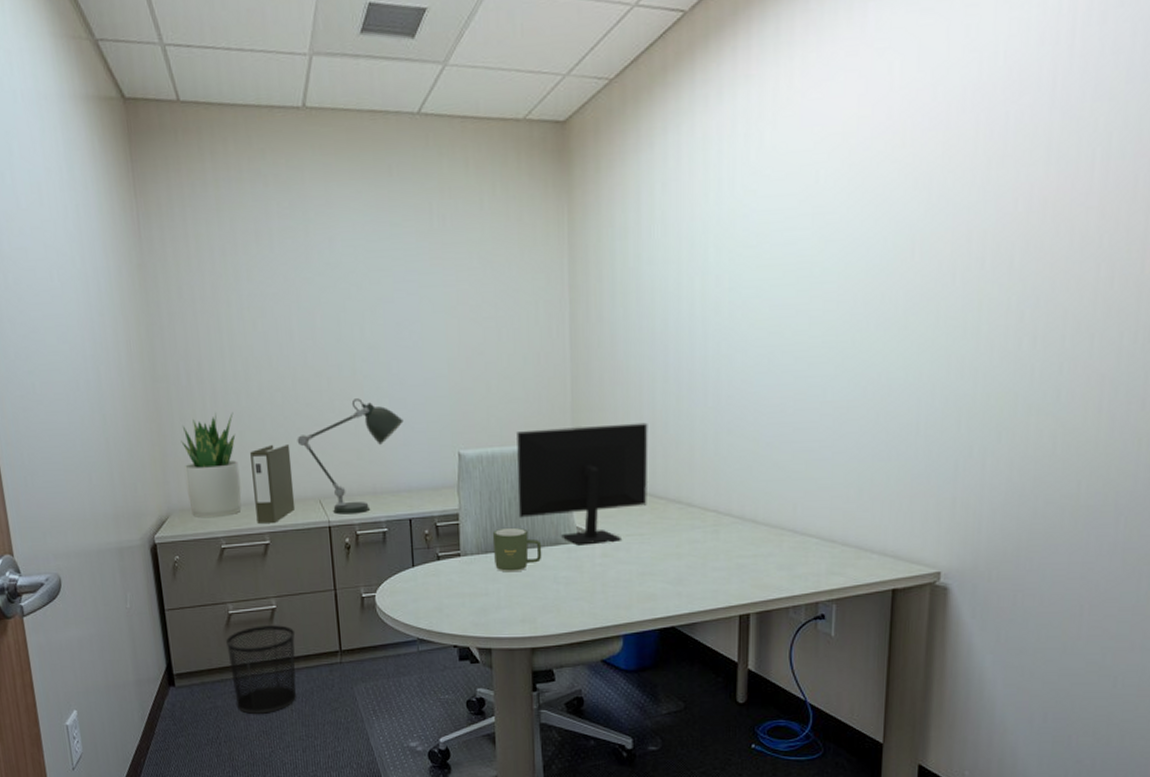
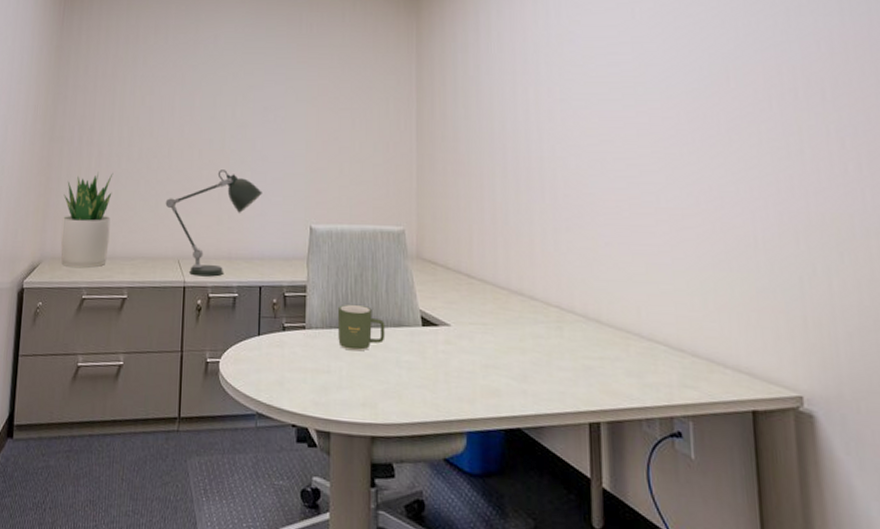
waste bin: present [225,625,296,715] -> none [69,381,138,482]
binder: present [250,444,296,524] -> none [118,204,159,280]
monitor: present [517,422,648,546] -> none [363,211,490,330]

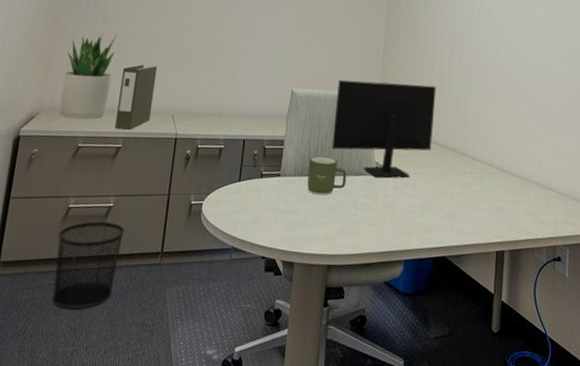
waste bin: none [69,381,138,482] -> present [53,221,125,311]
binder: none [118,204,159,280] -> present [115,64,158,131]
desk lamp: present [165,170,262,277] -> none [164,38,253,131]
monitor: none [363,211,490,330] -> present [331,80,437,178]

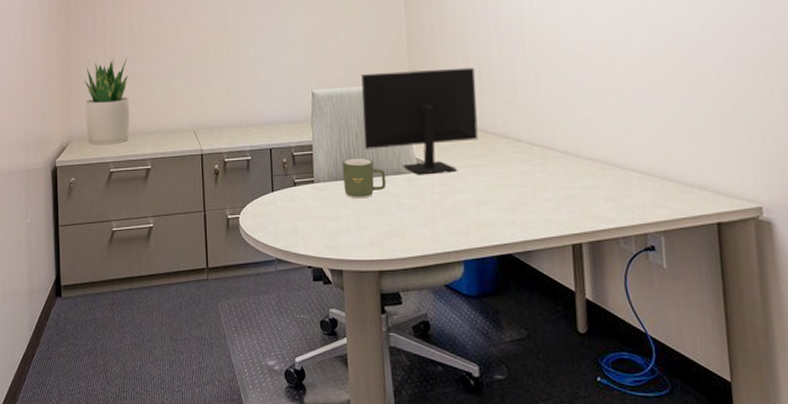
waste bin: present [53,221,125,311] -> none [107,242,169,328]
binder: present [115,64,158,131] -> none [139,83,174,152]

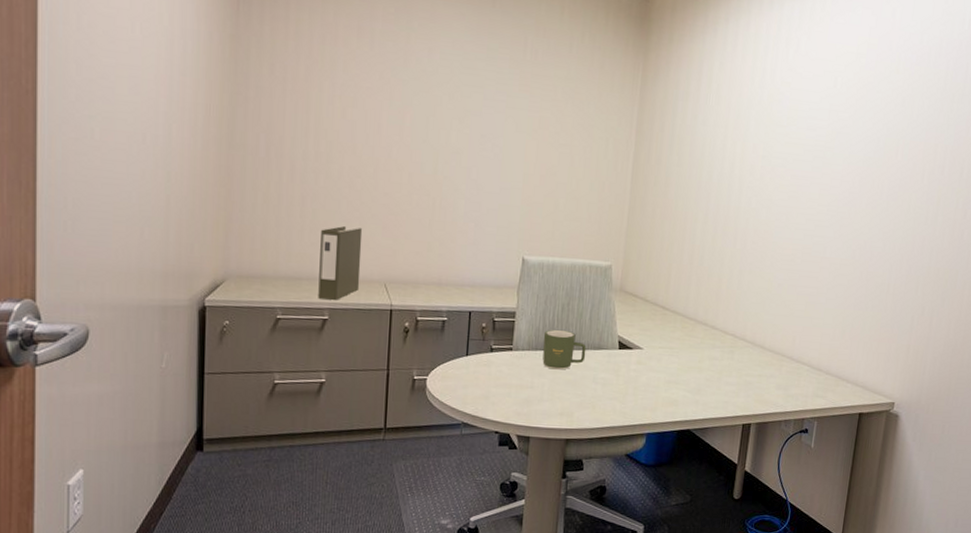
planter: present [84,57,130,146] -> none [248,187,310,289]
binder: none [139,83,174,152] -> present [318,225,363,301]
monitor: present [361,67,479,175] -> none [569,247,688,352]

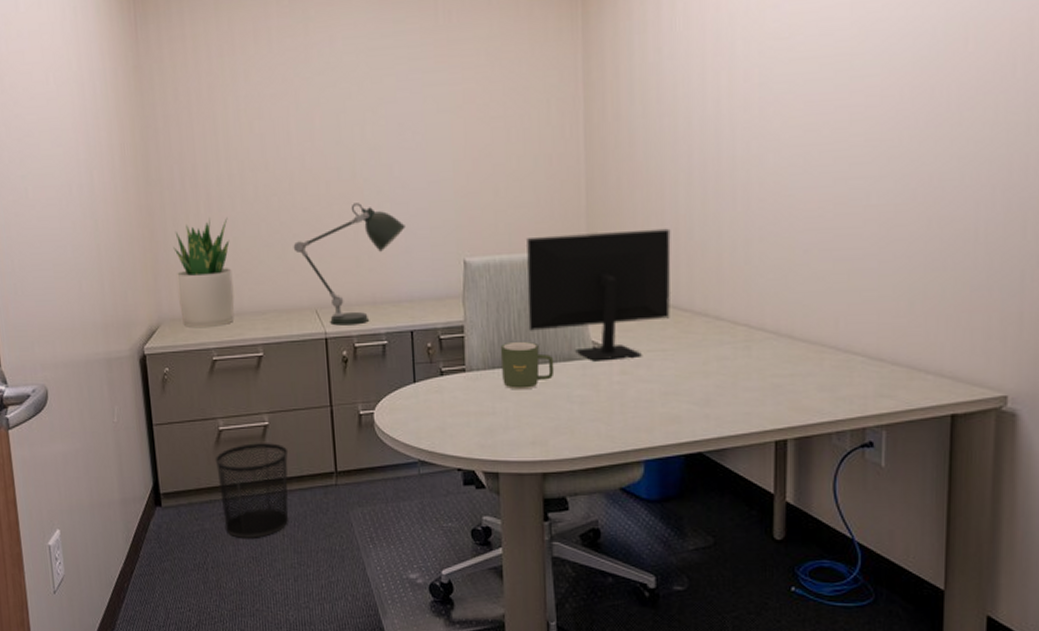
planter: none [248,187,310,289] -> present [173,217,235,329]
waste bin: none [266,397,342,486] -> present [215,443,289,540]
binder: present [318,225,363,301] -> none [244,251,291,336]
desk lamp: none [370,196,476,302] -> present [293,203,405,326]
monitor: none [569,247,688,352] -> present [527,228,671,362]

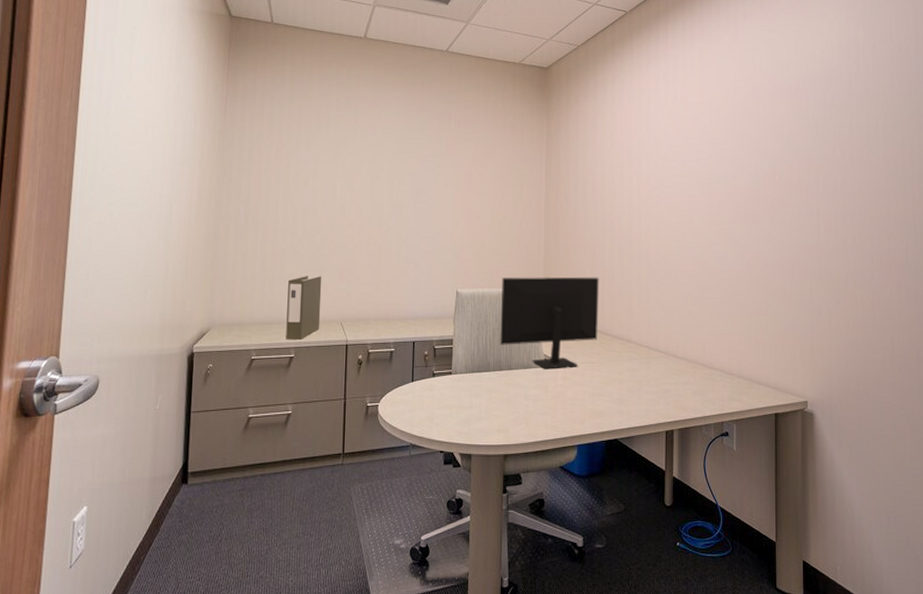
planter: present [173,217,235,329] -> none [229,247,279,333]
waste bin: present [215,443,289,540] -> none [241,429,306,513]
binder: none [244,251,291,336] -> present [286,275,322,341]
desk lamp: present [293,203,405,326] -> none [328,244,416,335]
mug: present [500,341,555,390] -> none [478,352,517,389]

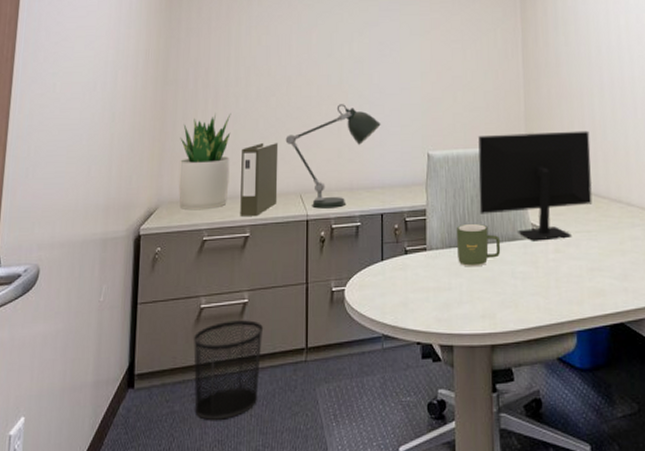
planter: none [229,247,279,333] -> present [178,113,231,211]
waste bin: none [241,429,306,513] -> present [193,320,264,421]
desk lamp: none [328,244,416,335] -> present [285,104,381,209]
mug: none [478,352,517,389] -> present [456,223,501,267]

